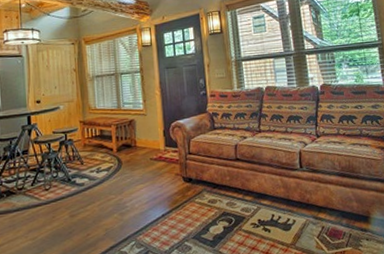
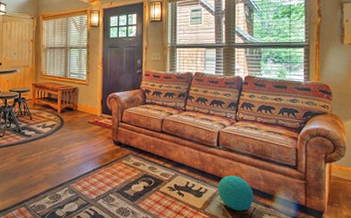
ball: none [307,199,348,241] -> present [218,175,254,211]

